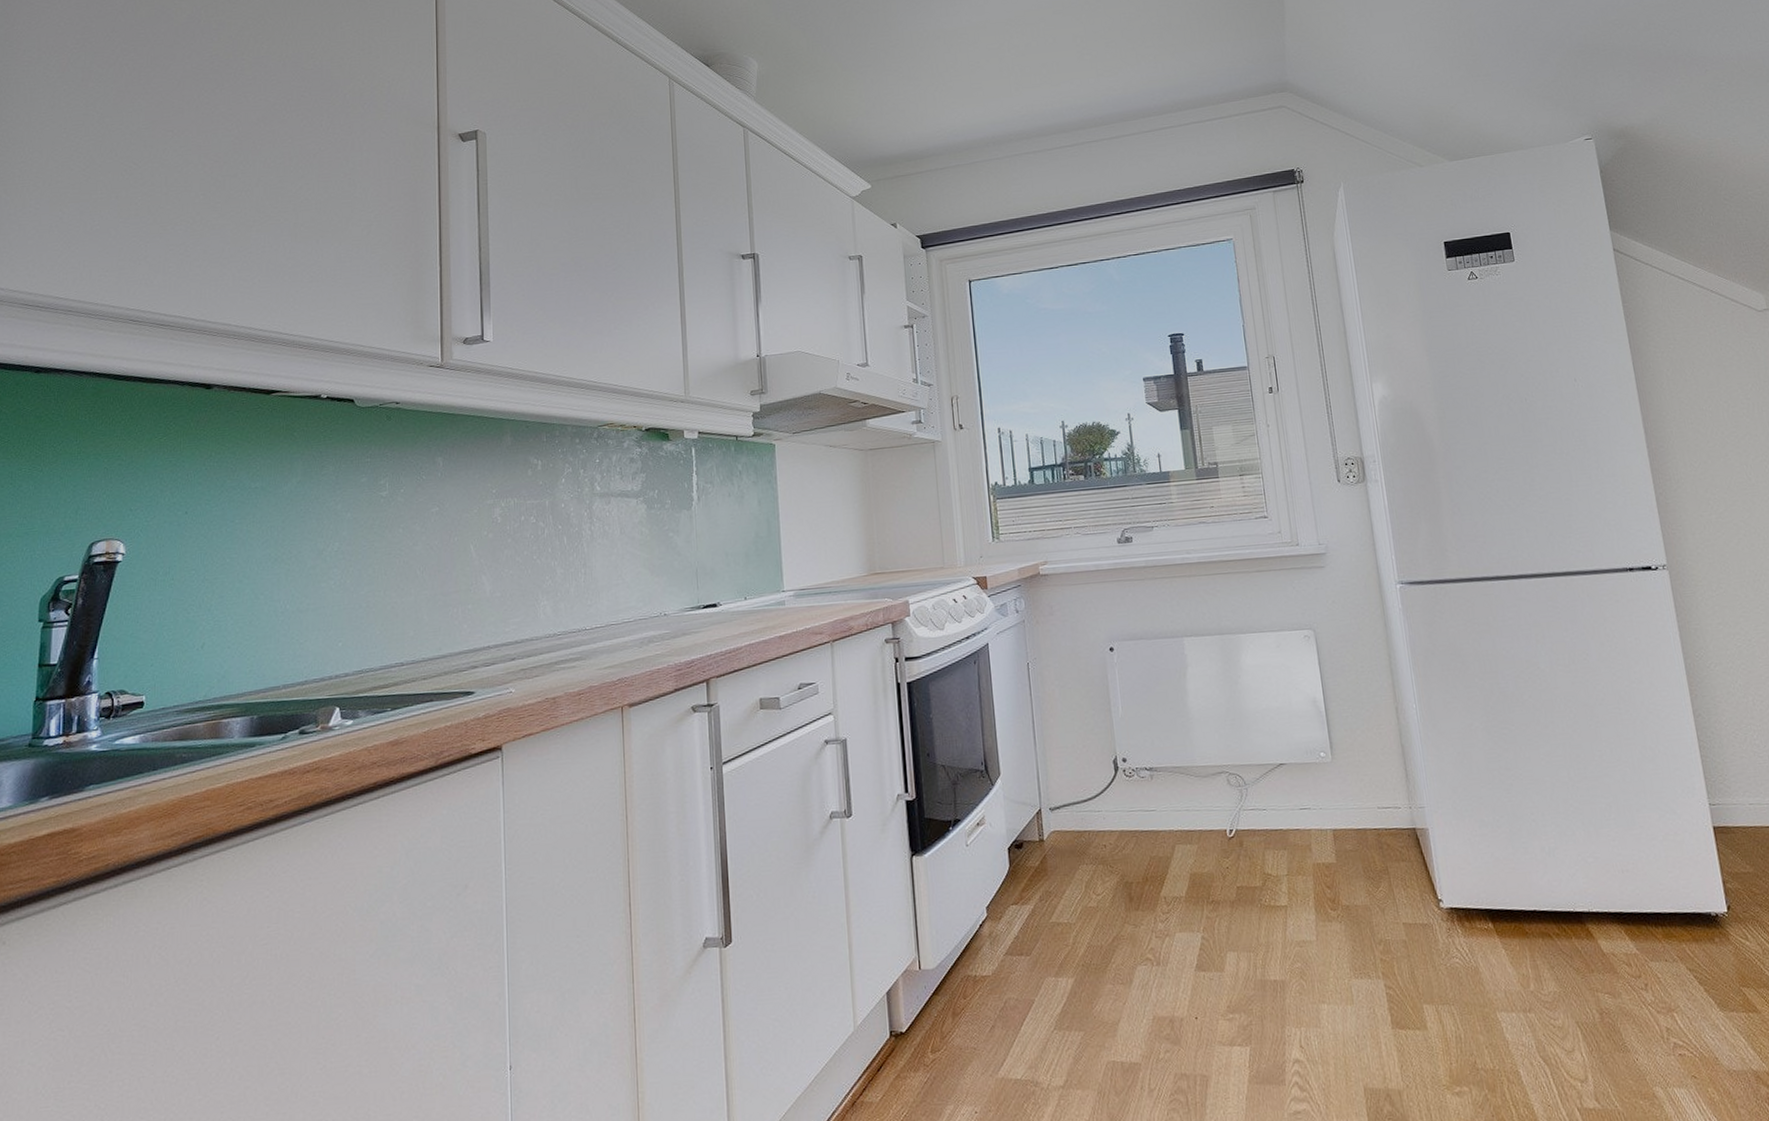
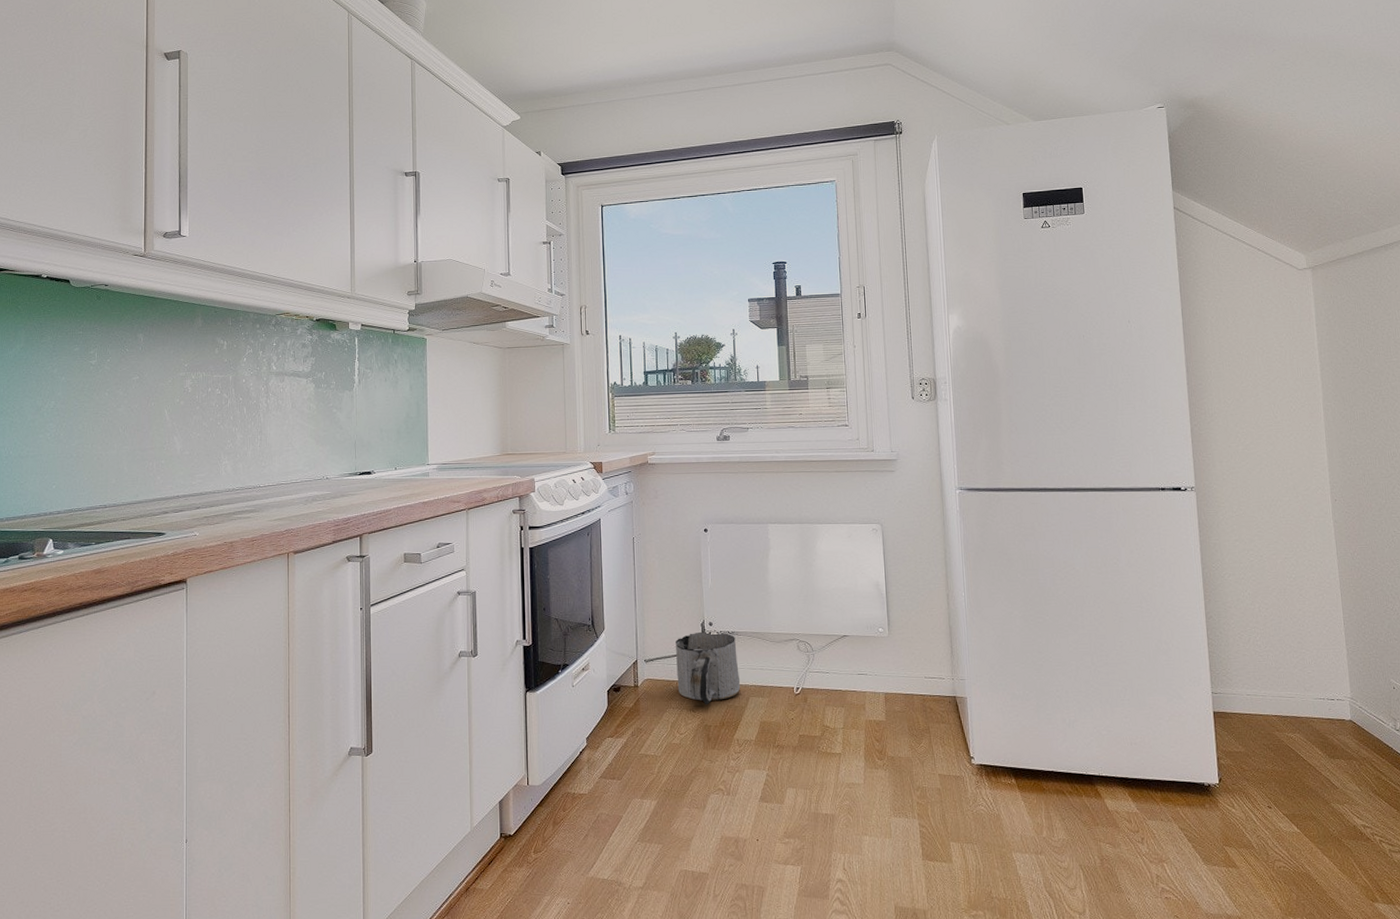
bucket: none [1085,769,1165,858] -> present [676,631,741,705]

